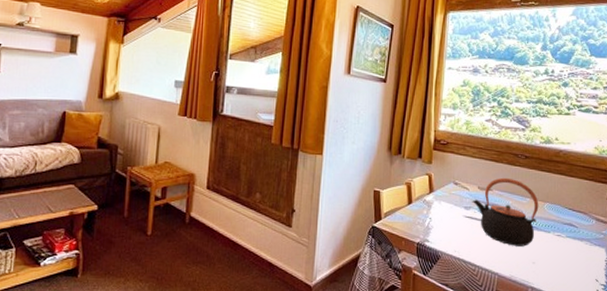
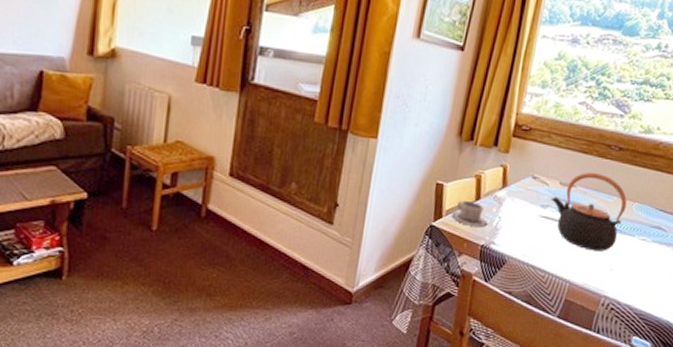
cup: none [389,204,421,228] -> present [451,200,488,228]

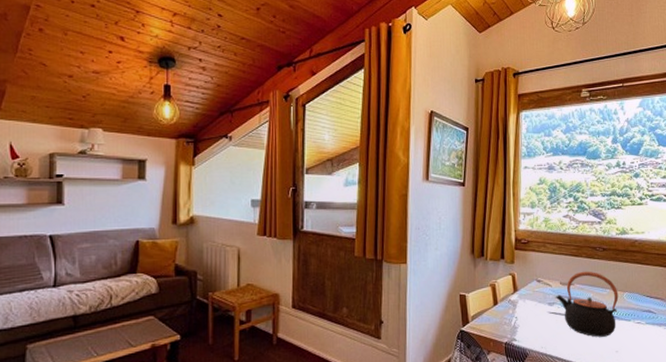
cup: present [451,200,488,228] -> none [476,306,508,328]

